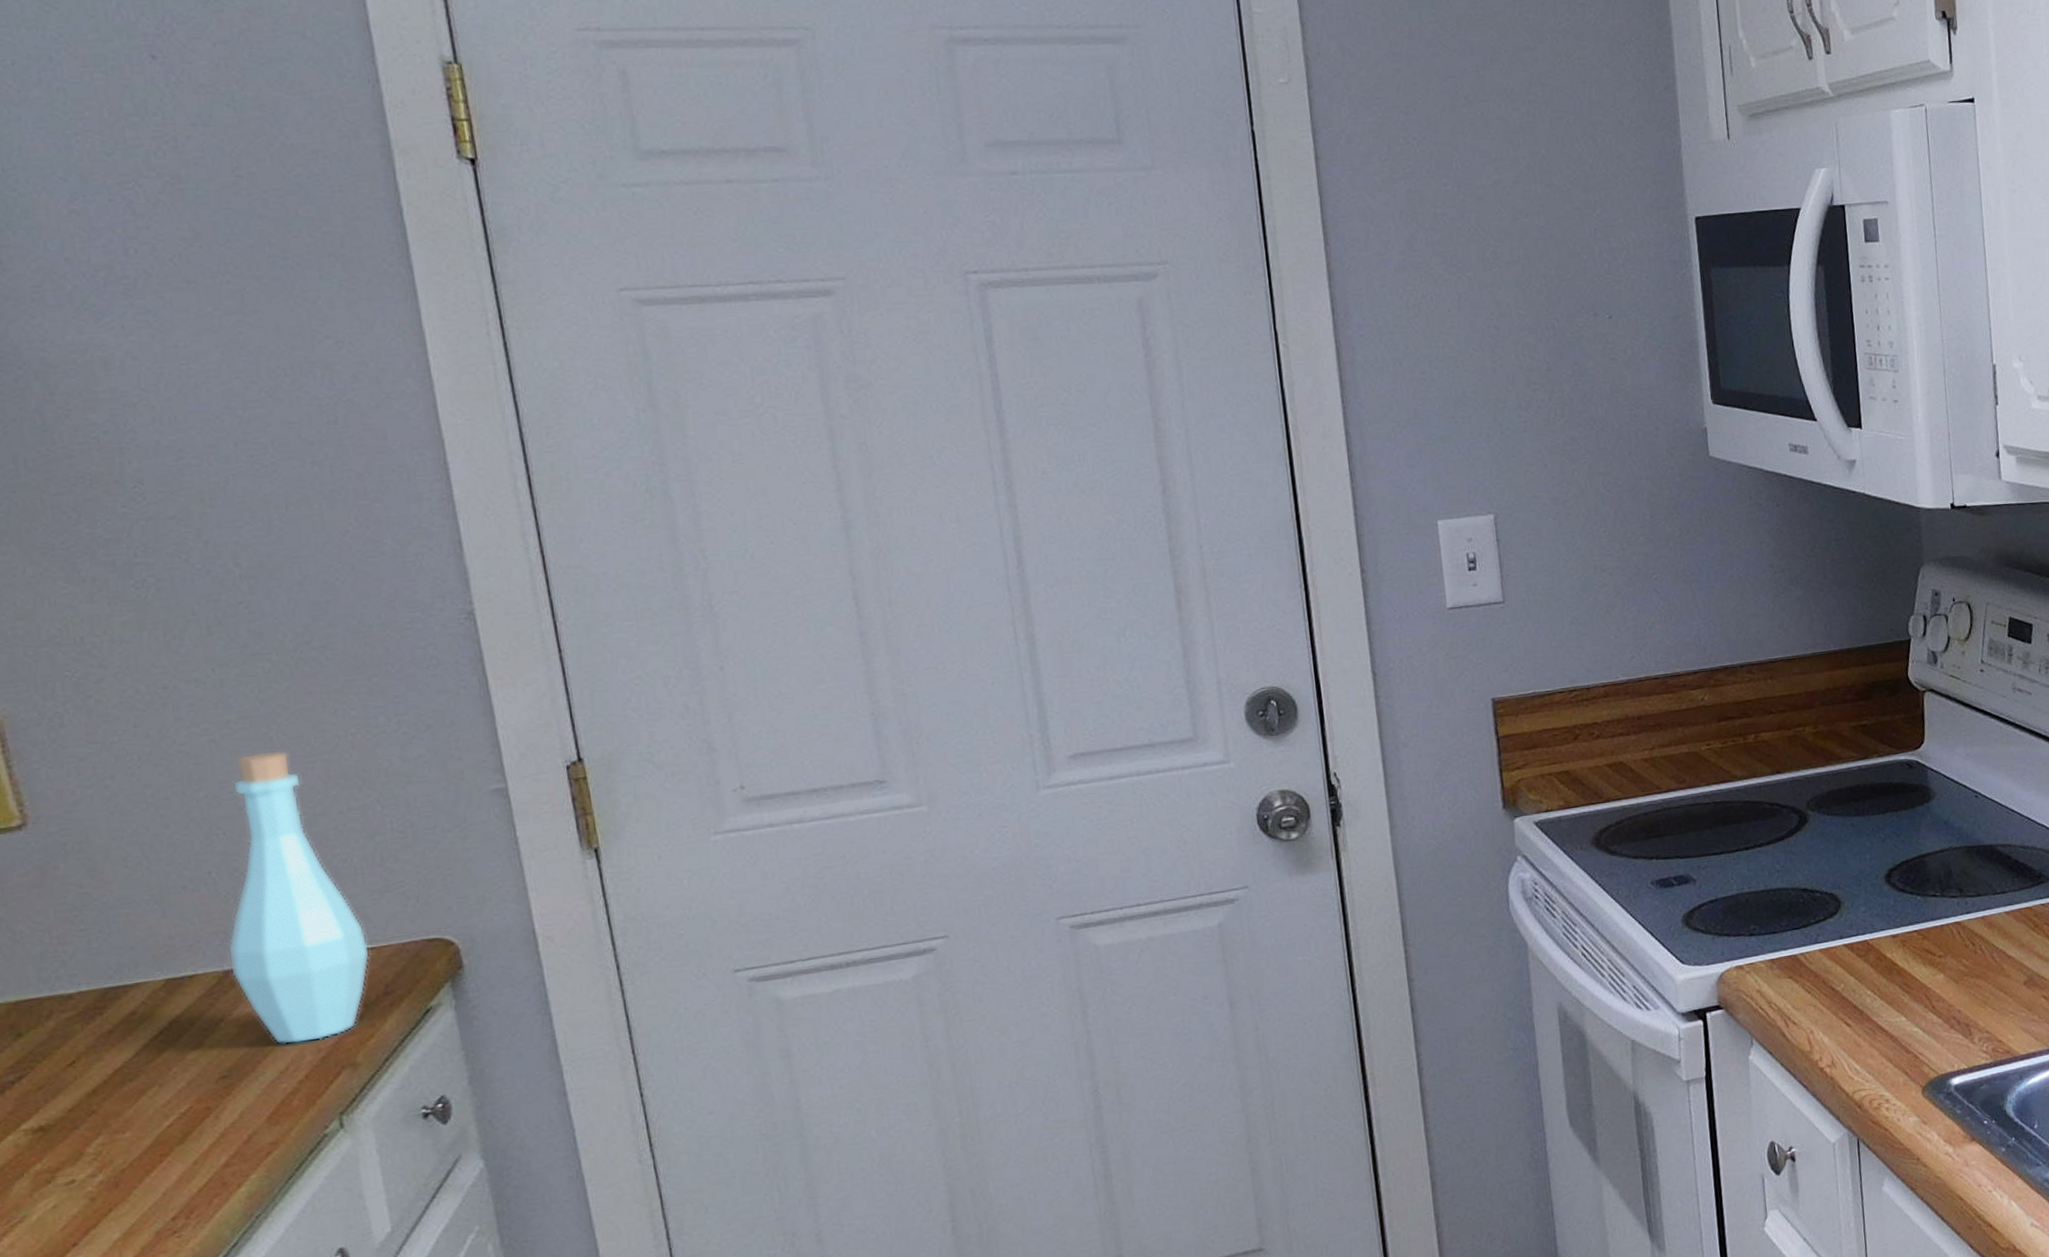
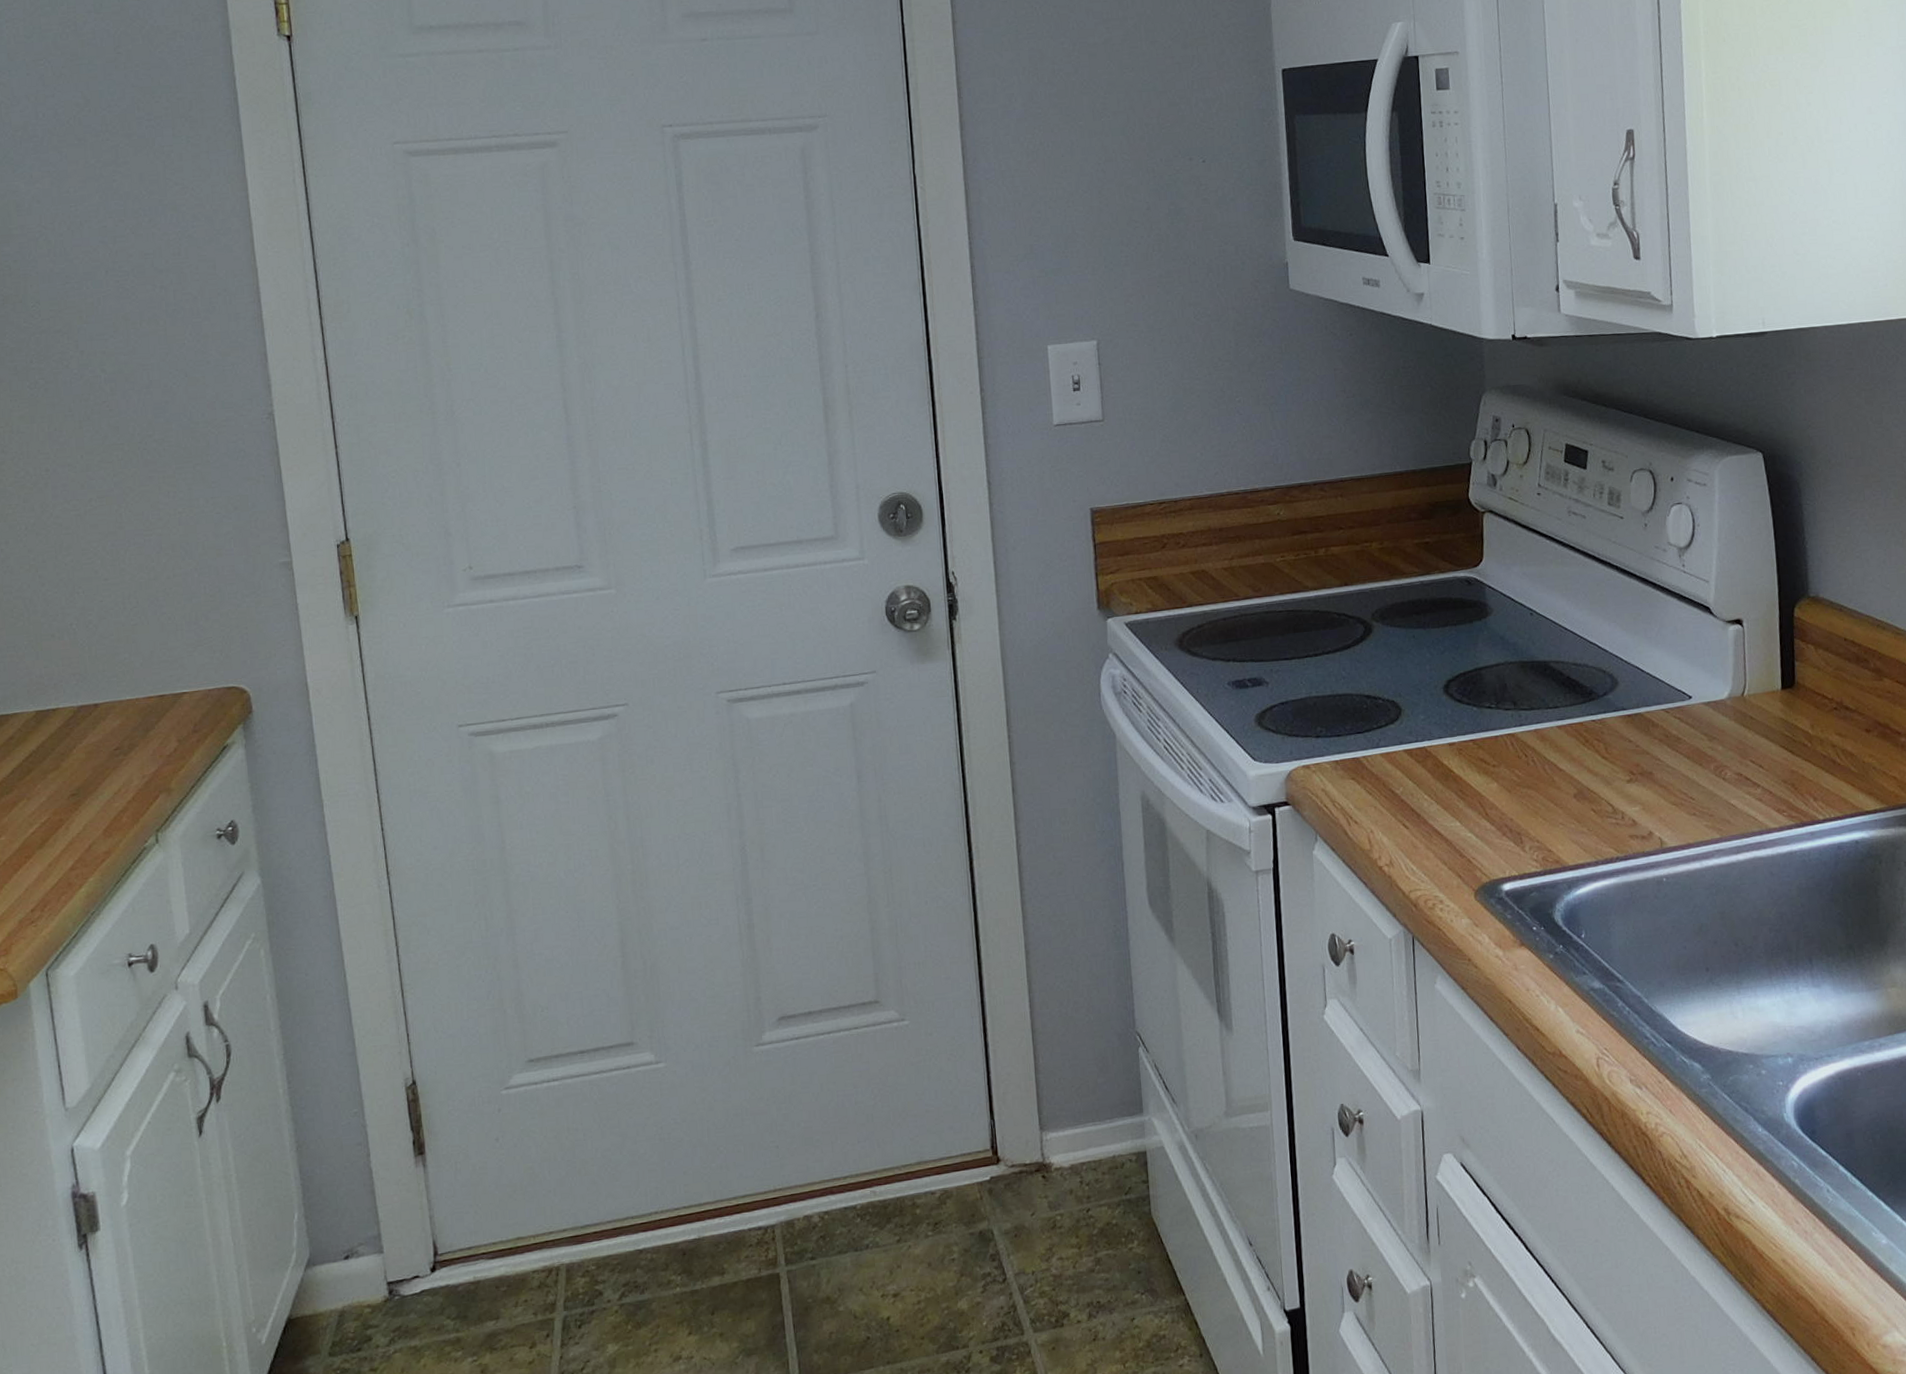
bottle: present [227,750,371,1045] -> none [81,524,185,771]

